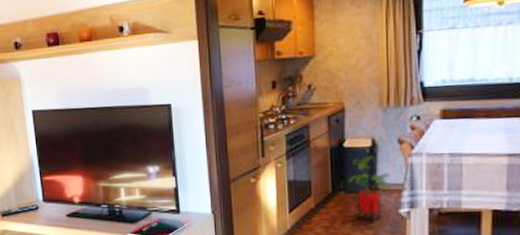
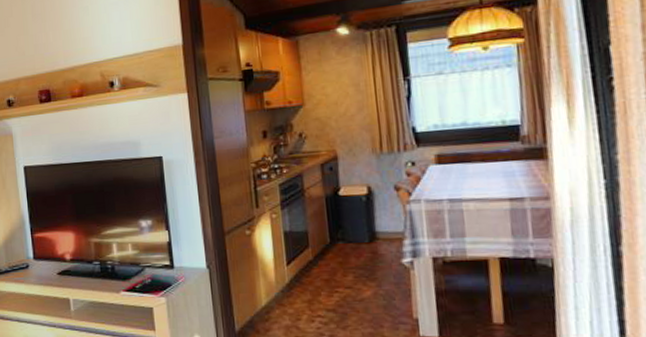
house plant: present [348,155,392,222] -> none [346,203,391,273]

